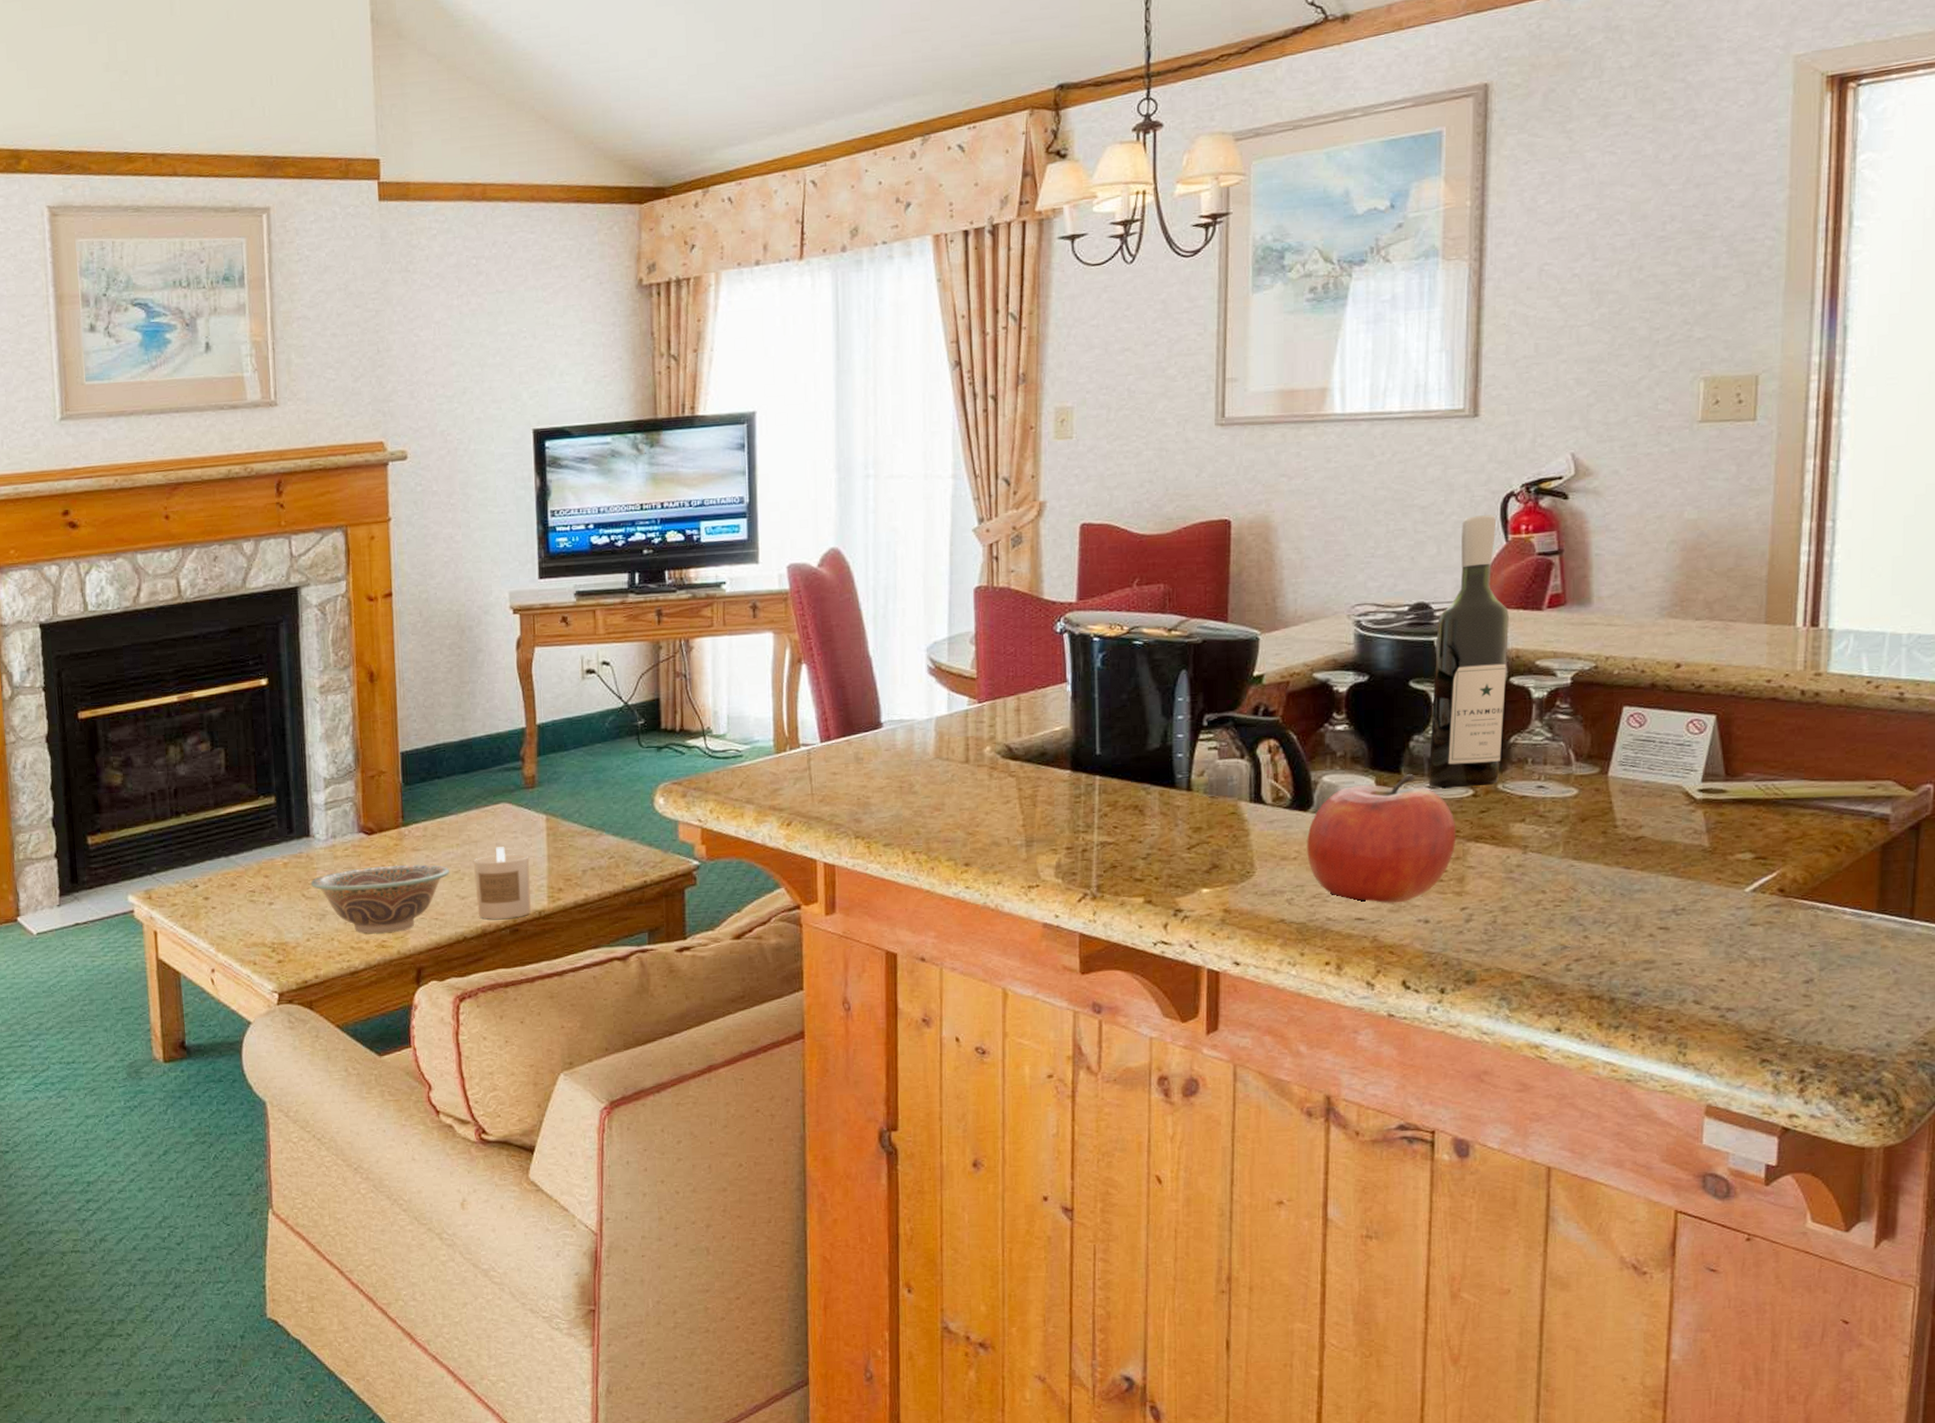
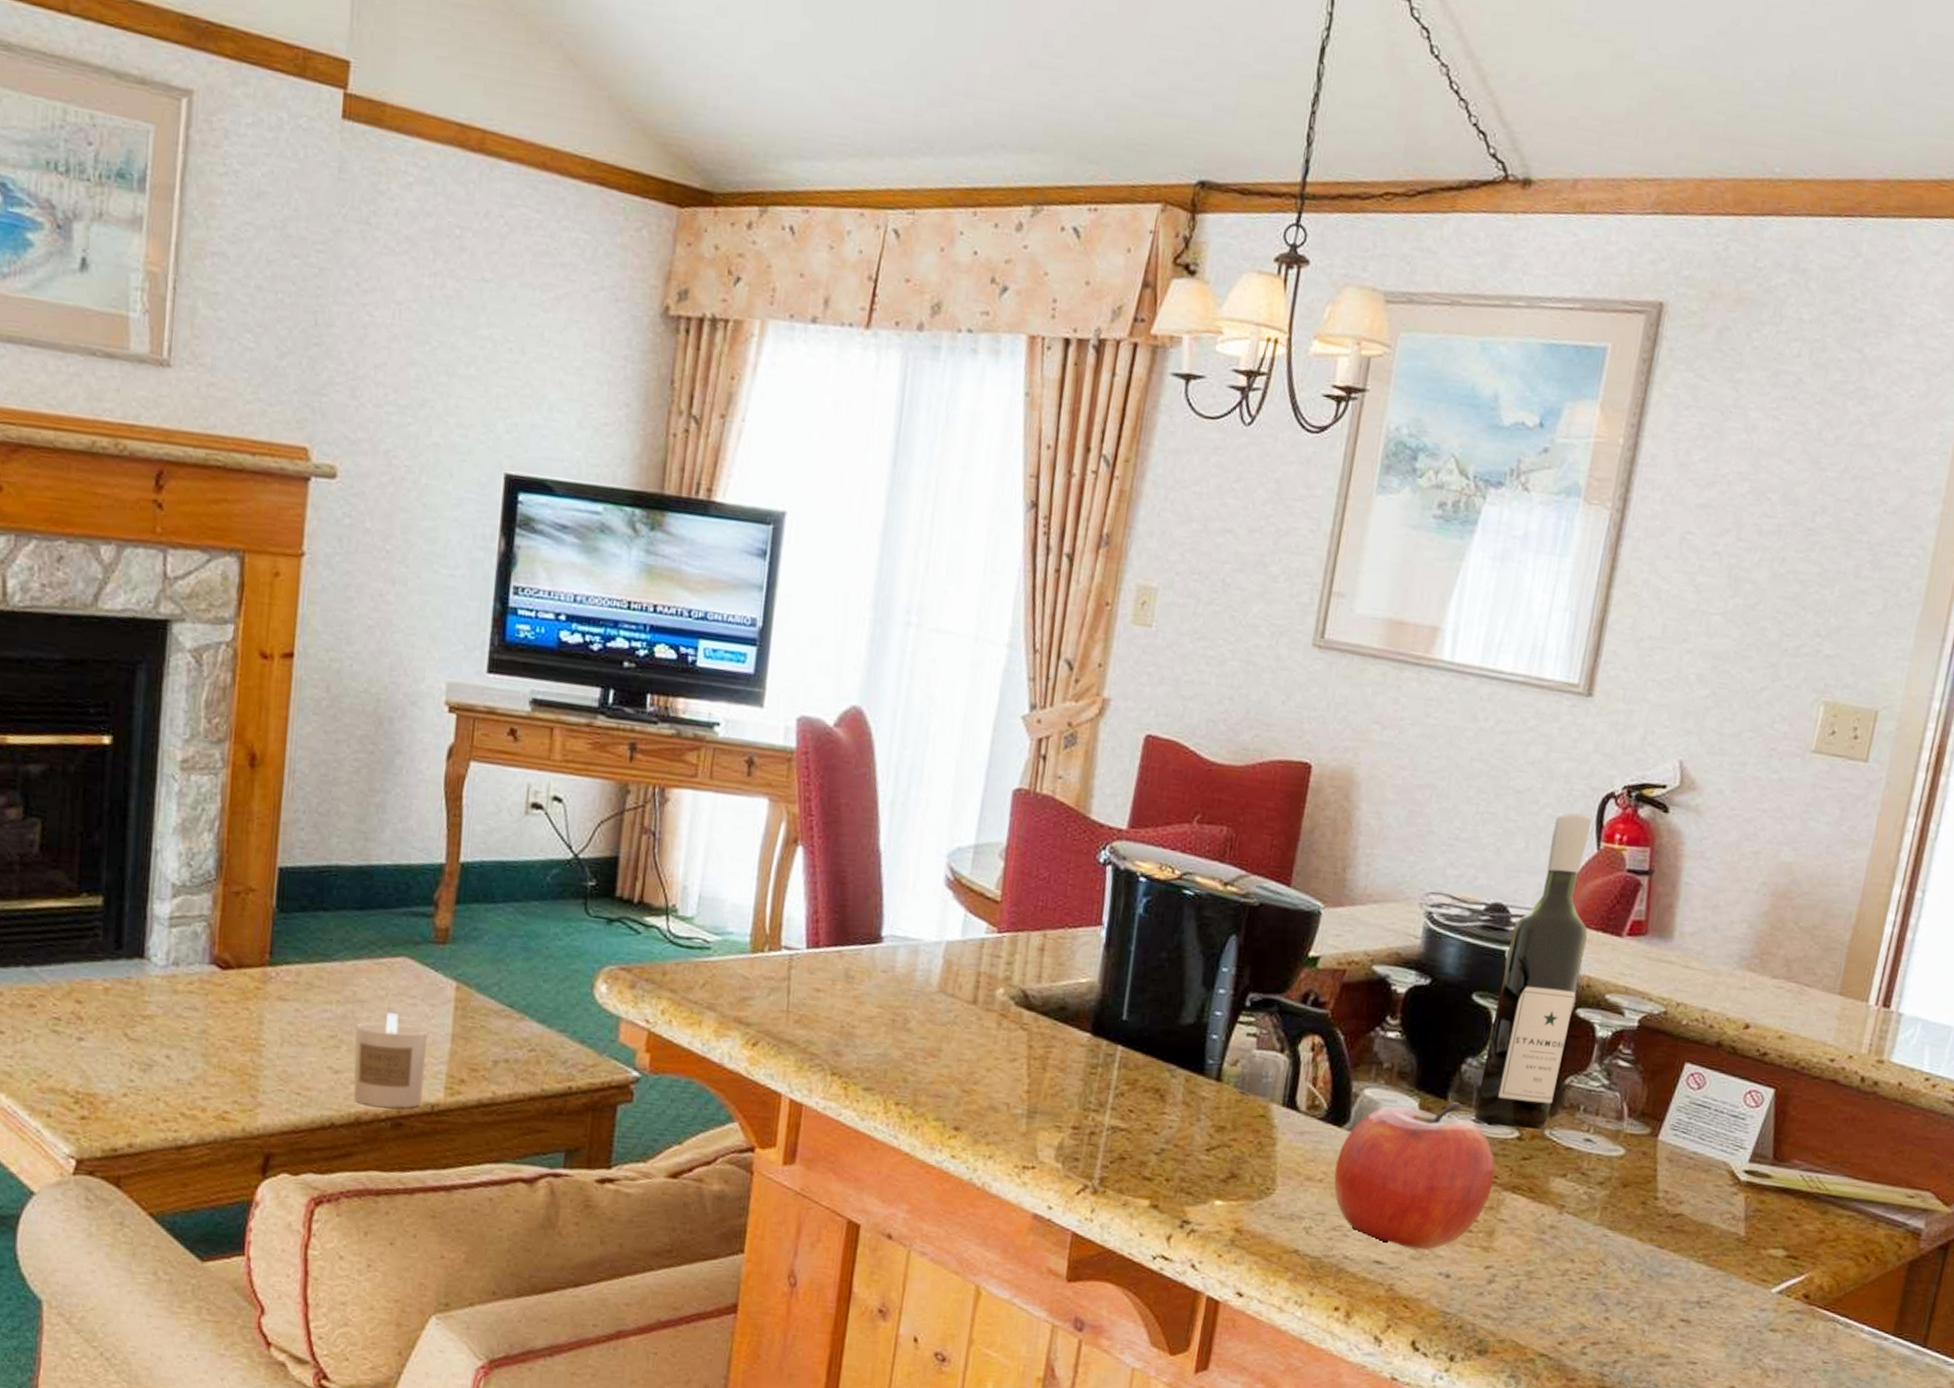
decorative bowl: present [310,864,450,934] -> none [137,1011,323,1102]

